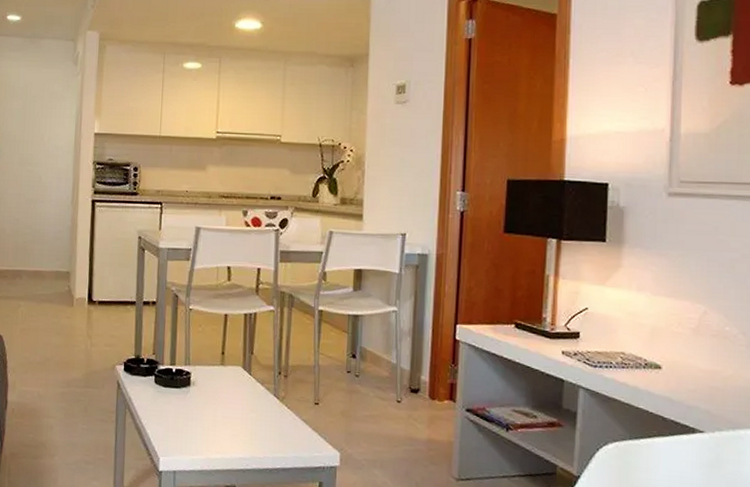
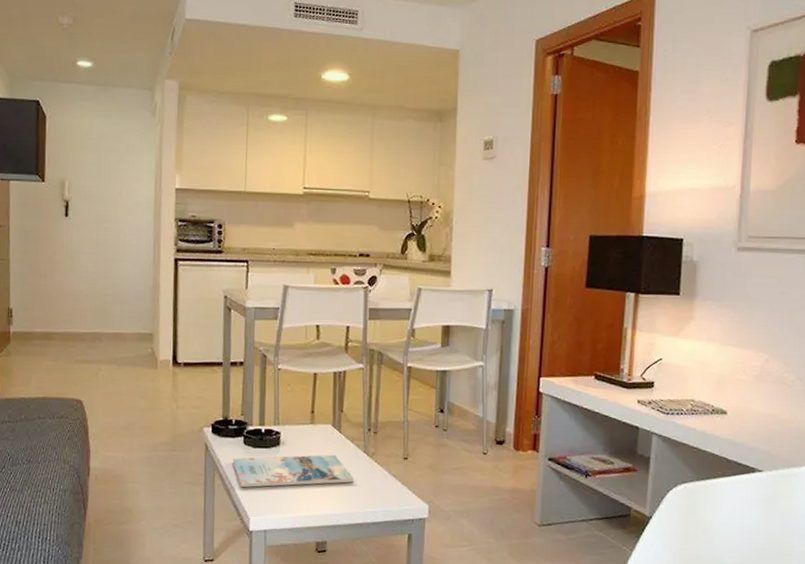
magazine: none [144,396,264,427] -> present [233,454,354,488]

